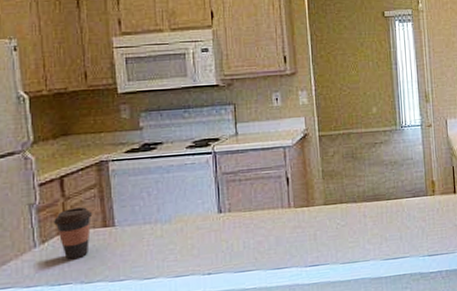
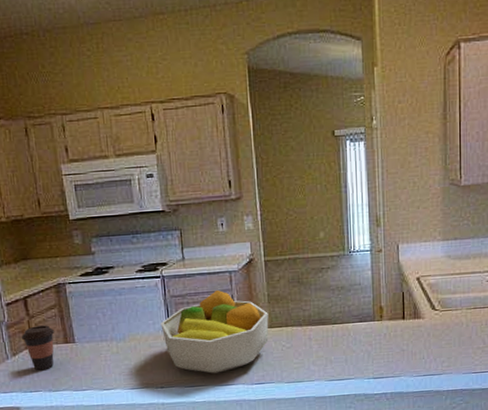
fruit bowl: none [210,166,323,257] -> present [160,289,269,375]

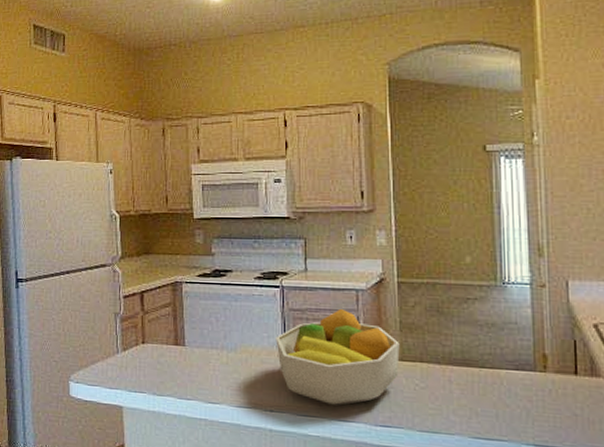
coffee cup: present [22,325,55,371] -> none [134,322,167,371]

